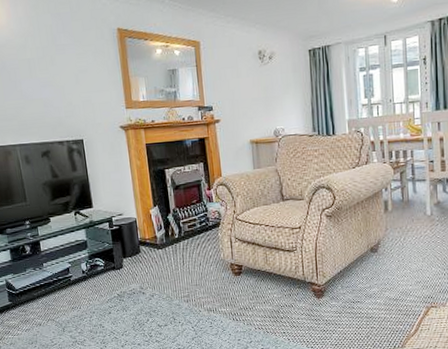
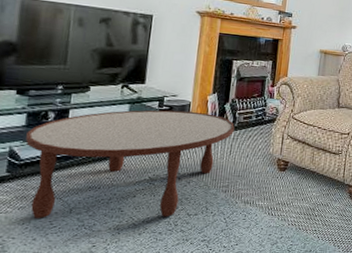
coffee table: none [14,227,182,338] -> present [26,110,235,218]

